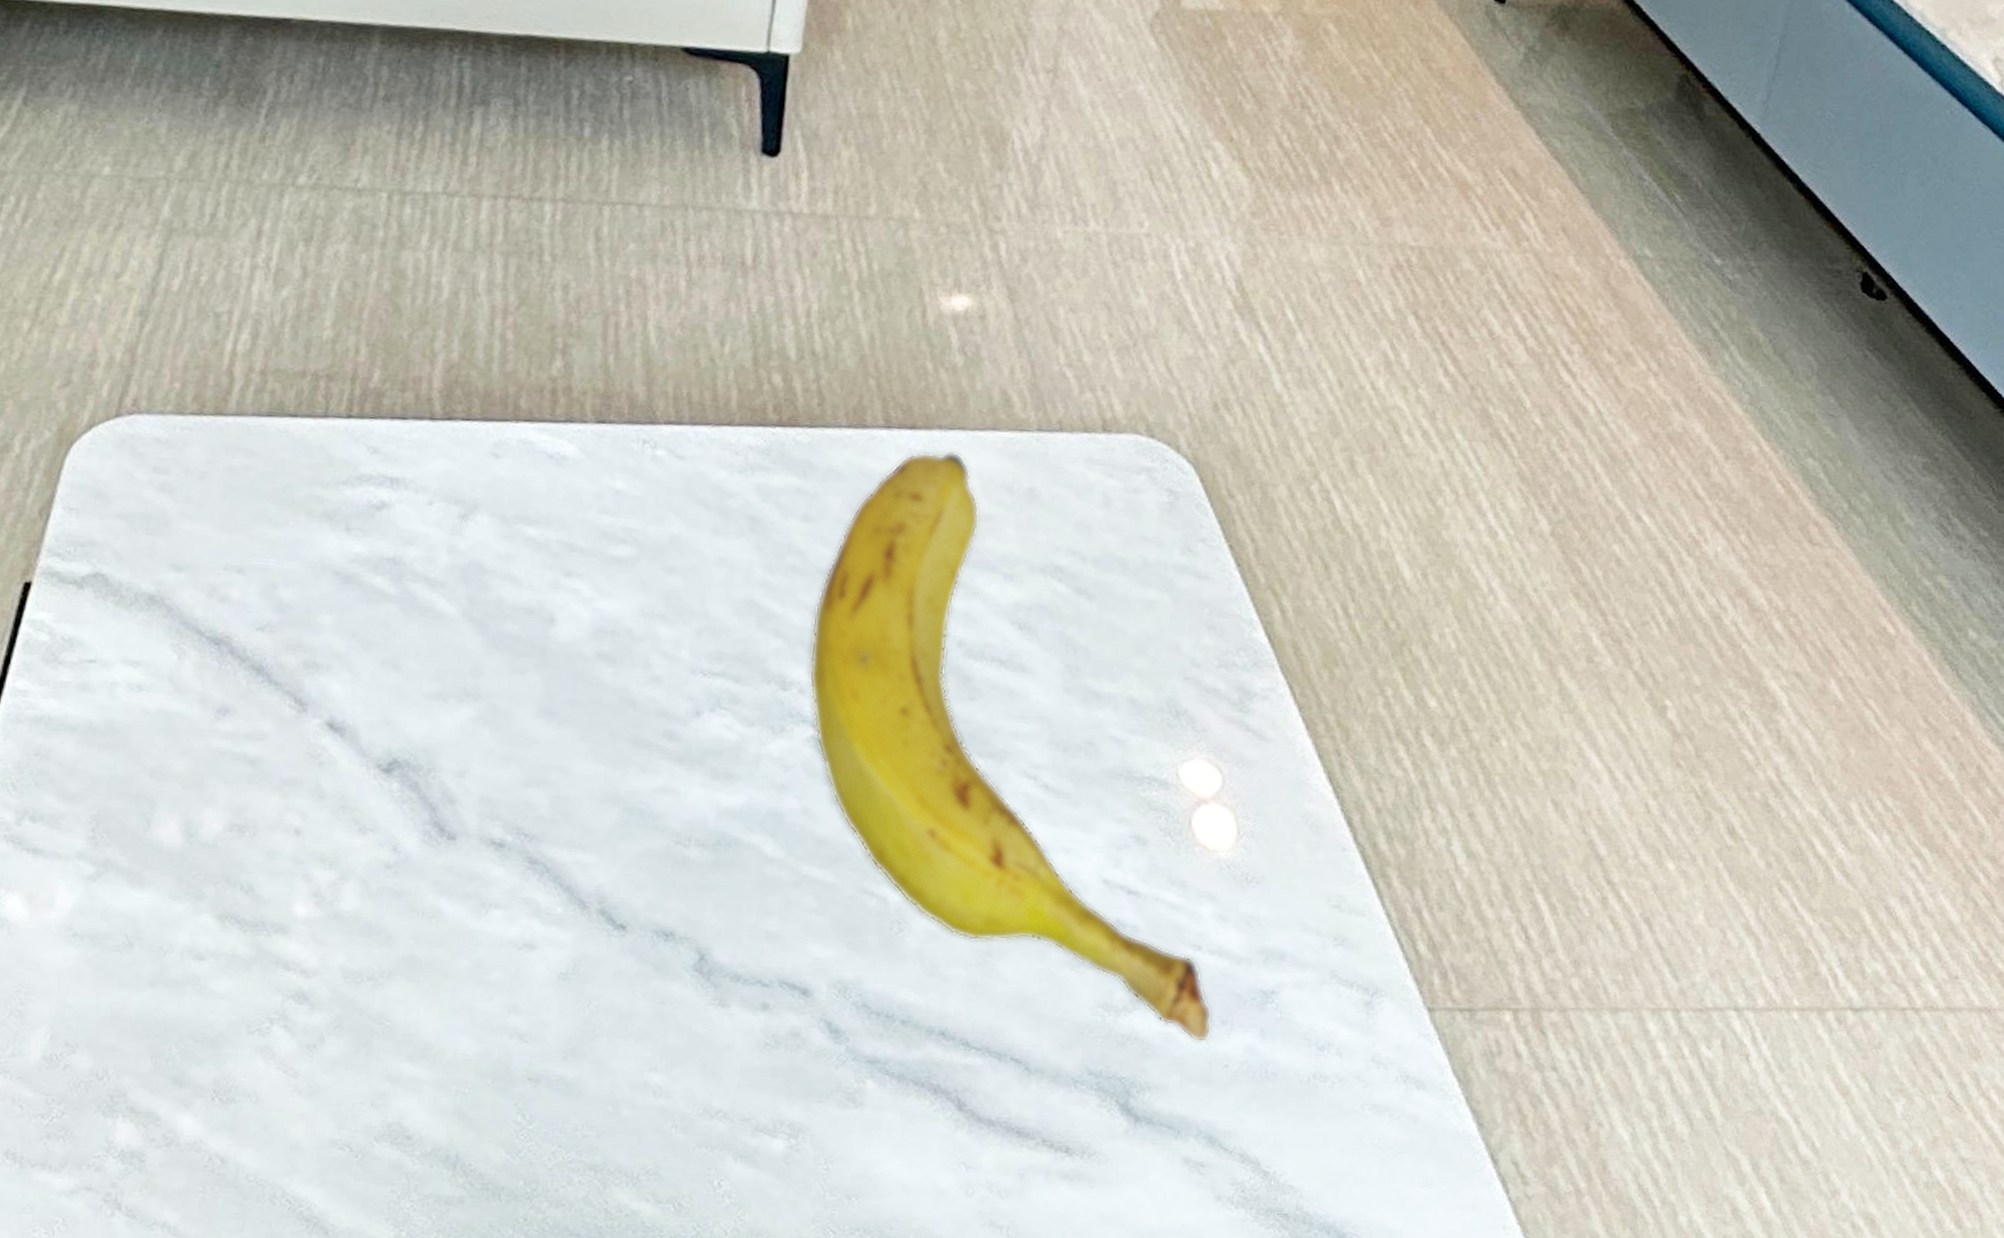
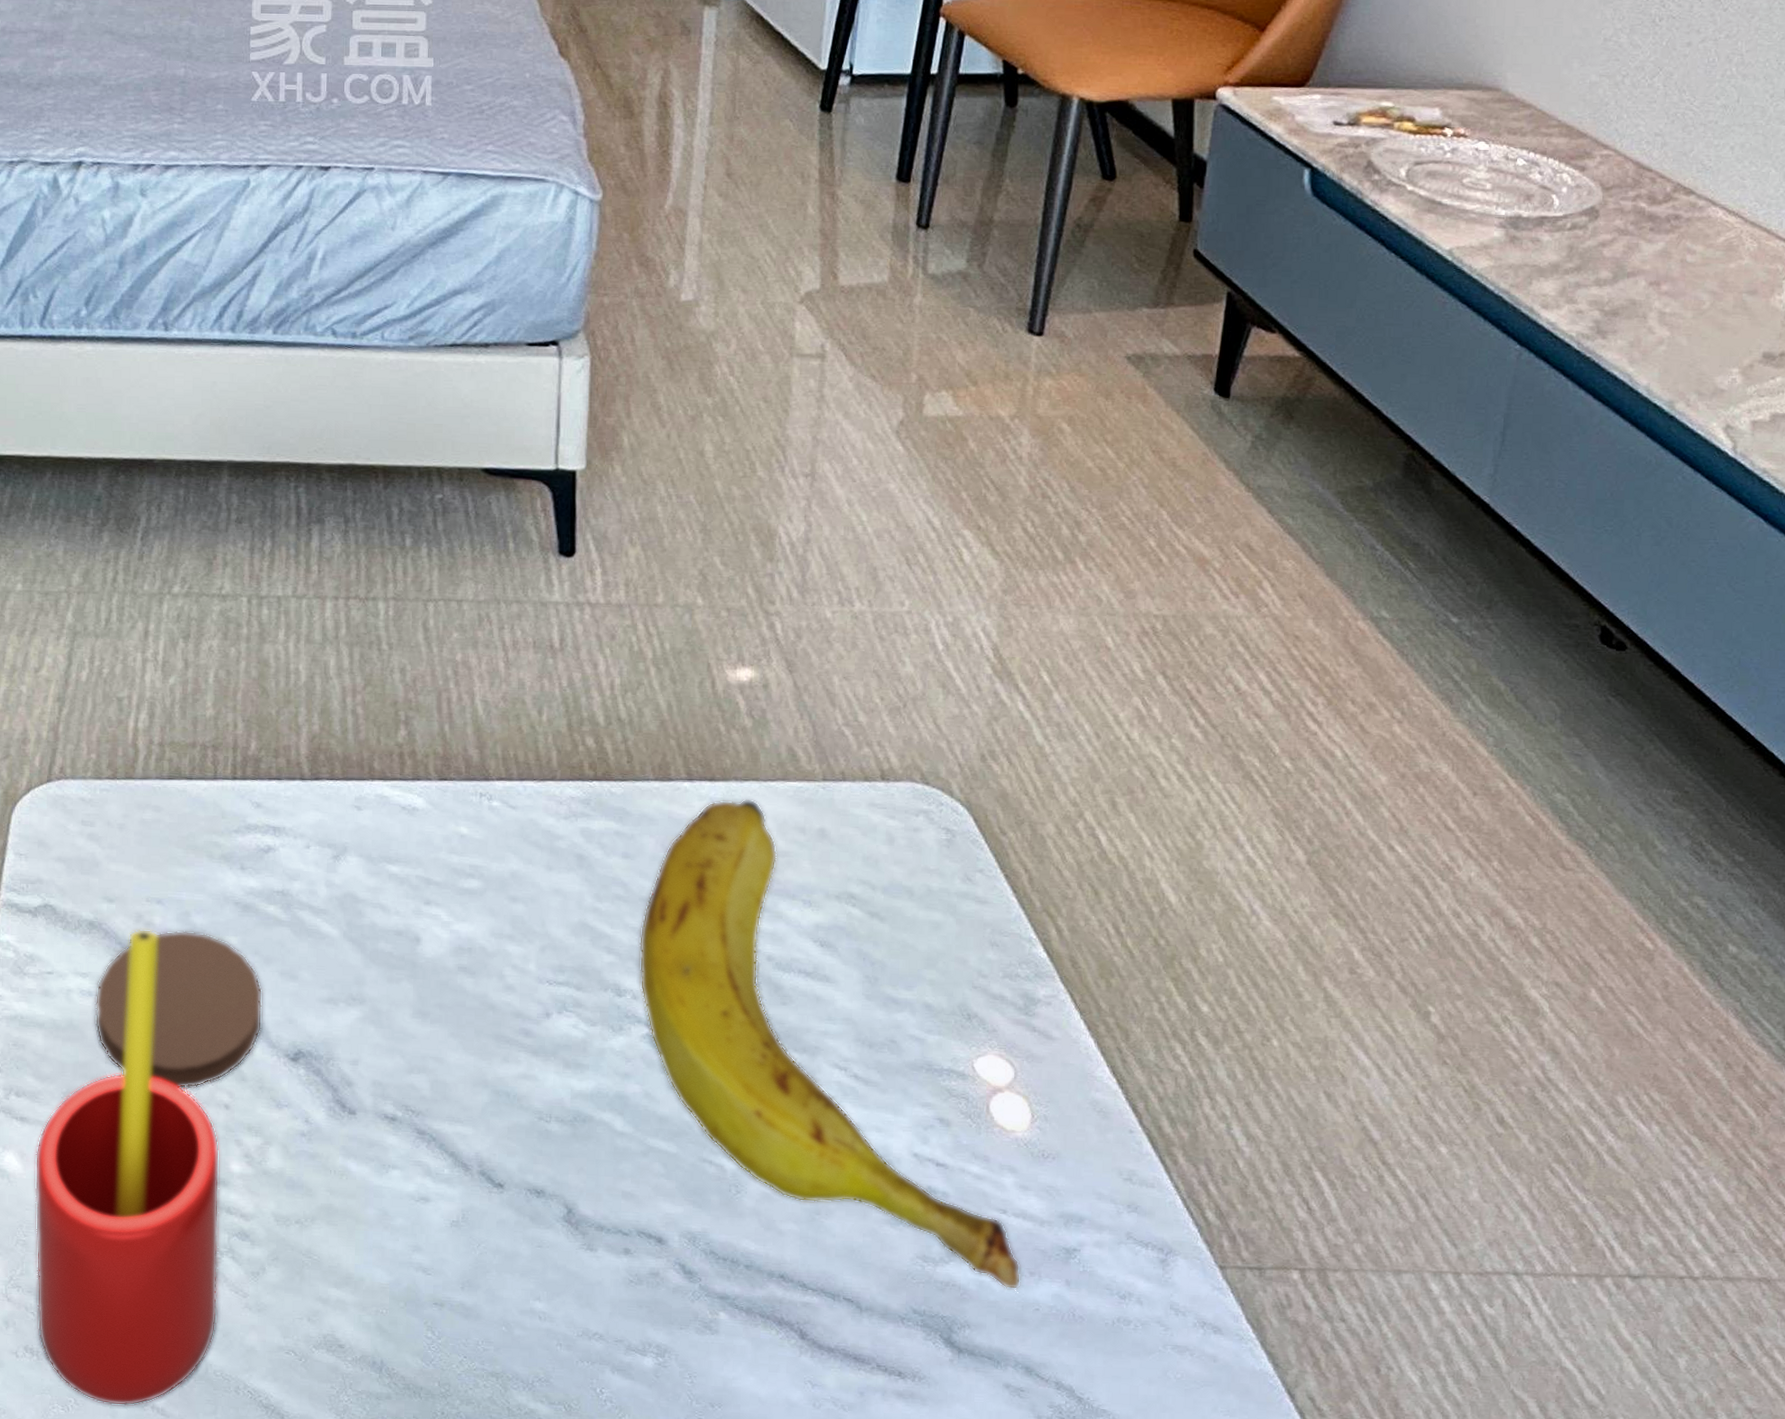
straw: none [25,605,283,1226] -> present [34,928,220,1406]
coaster: none [141,607,358,809] -> present [94,930,263,1089]

